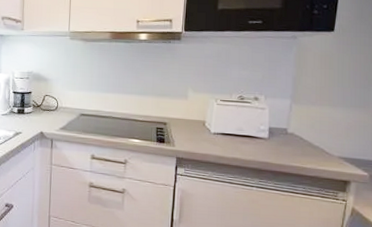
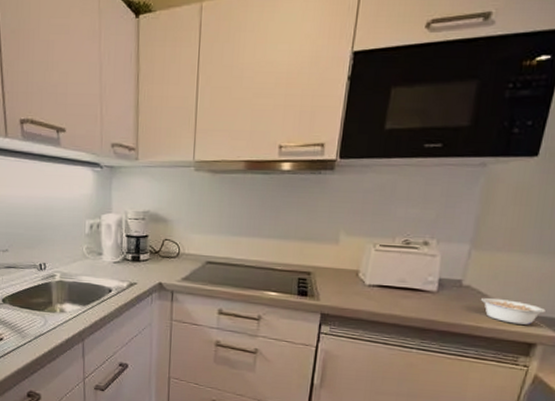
legume: none [303,142,354,165] -> present [480,297,546,325]

